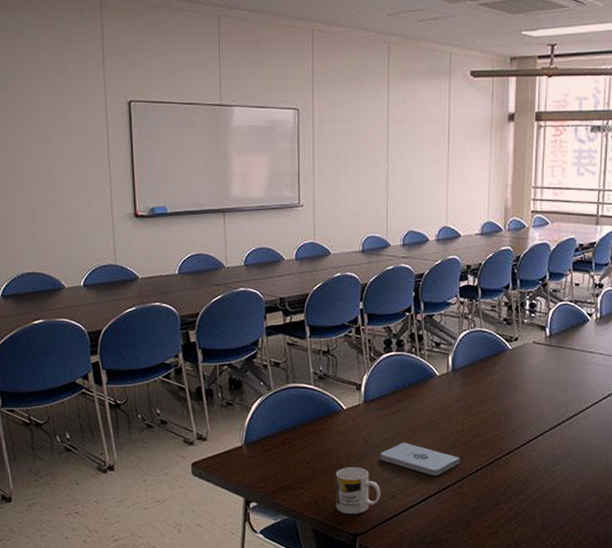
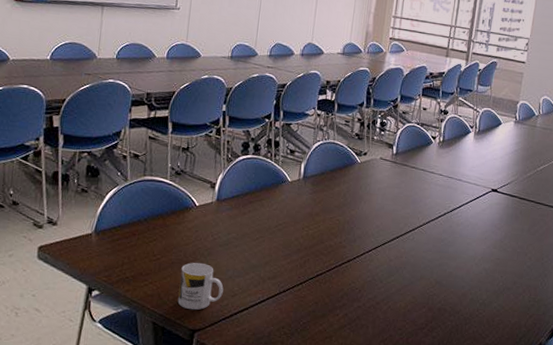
notepad: present [380,442,461,476] -> none [226,242,303,278]

